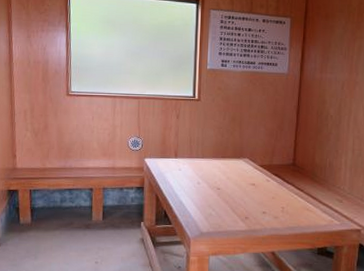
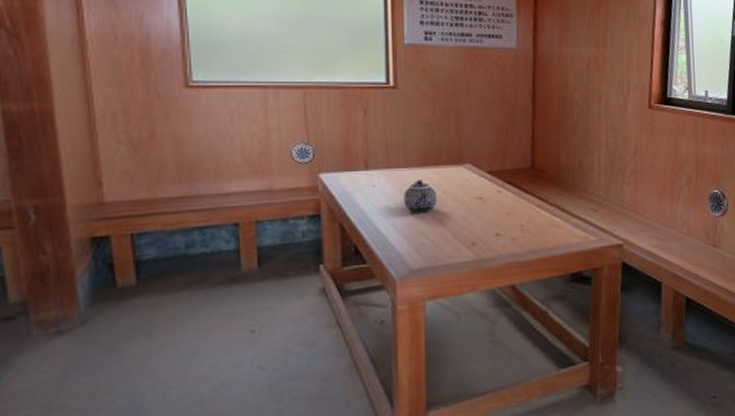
teapot: none [199,168,223,192] -> present [404,180,437,213]

